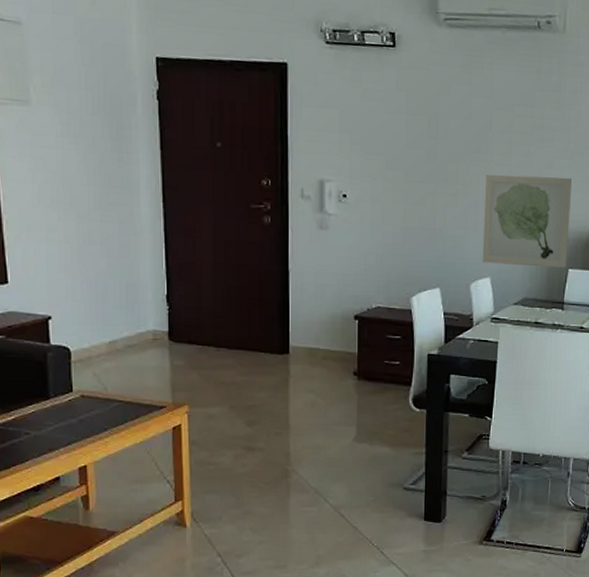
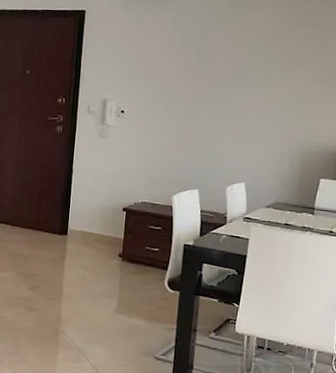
wall art: present [482,174,572,268] -> none [238,96,327,178]

